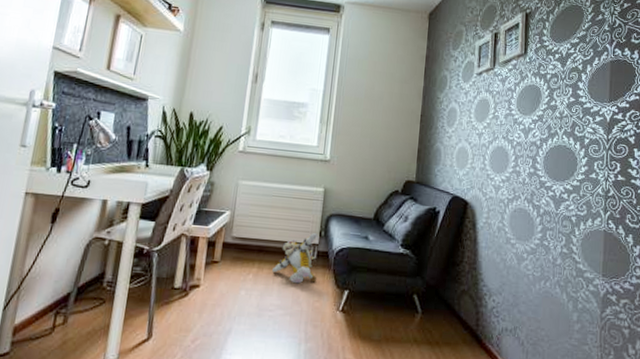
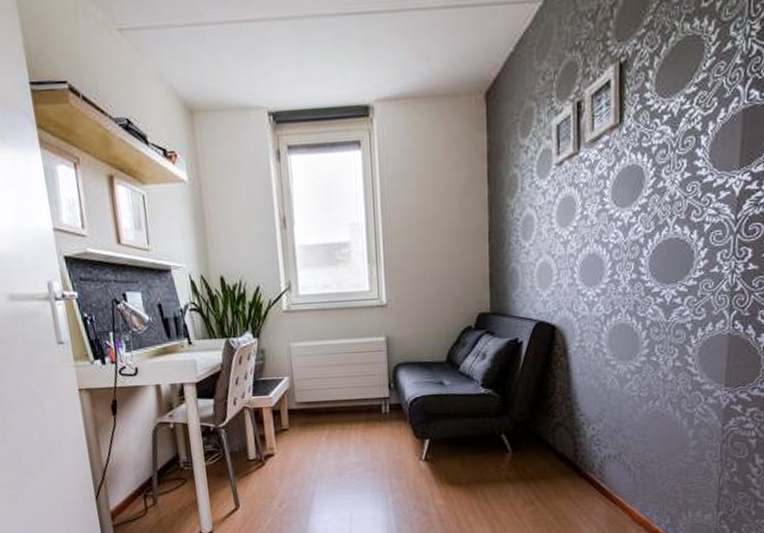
plush toy: present [272,233,318,284] -> none [345,386,394,440]

